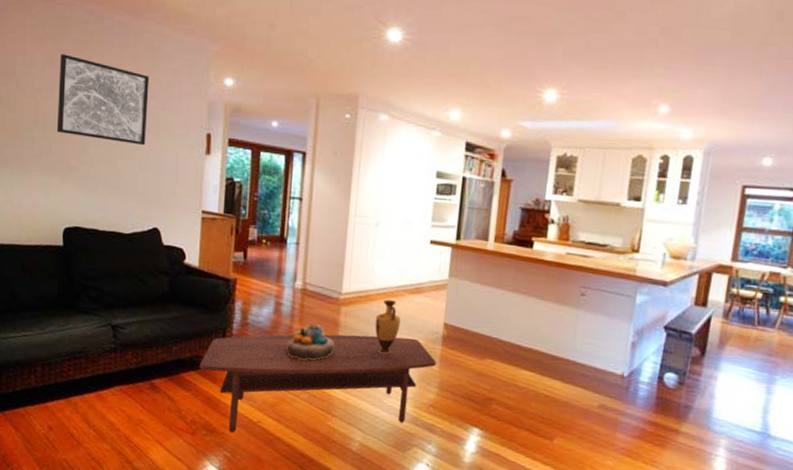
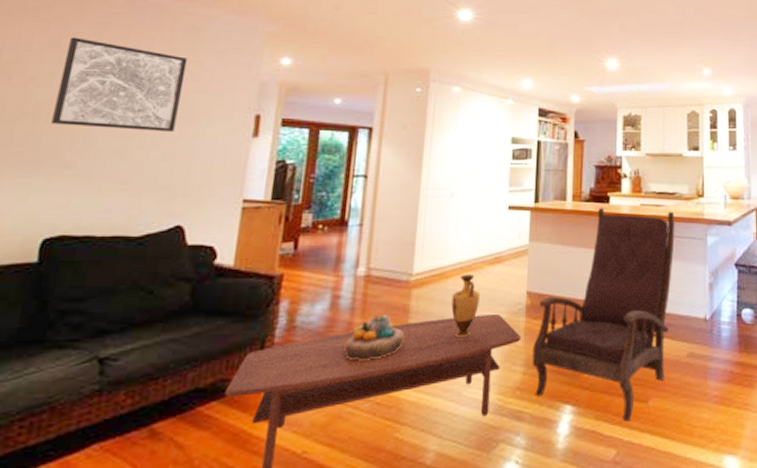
armchair: none [445,252,603,453] -> present [532,208,675,422]

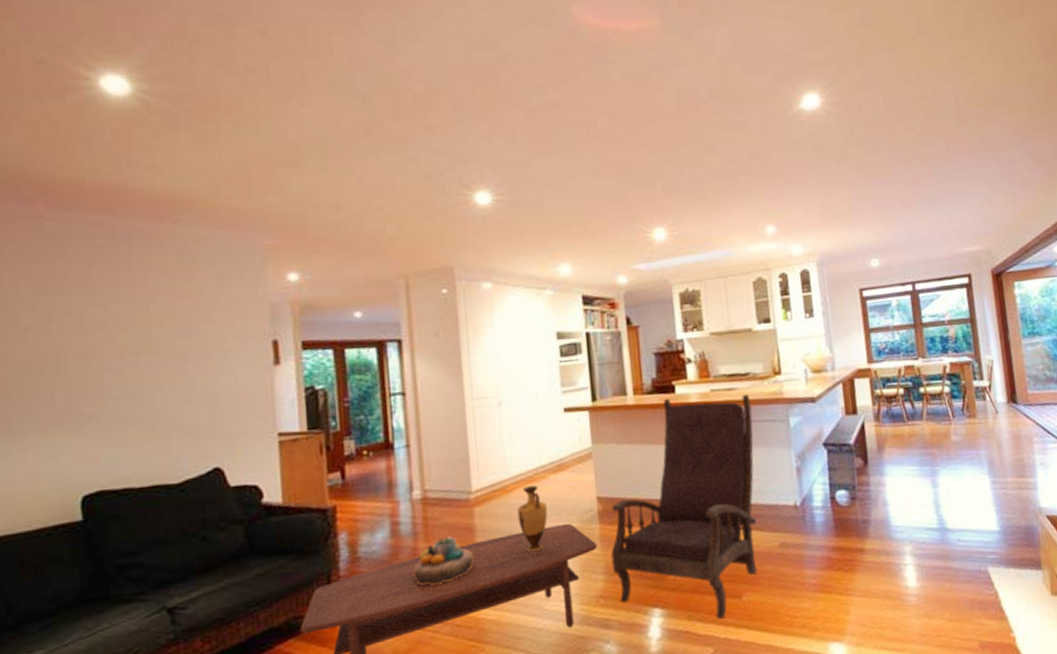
wall art: present [51,37,188,133] -> none [56,278,190,376]

